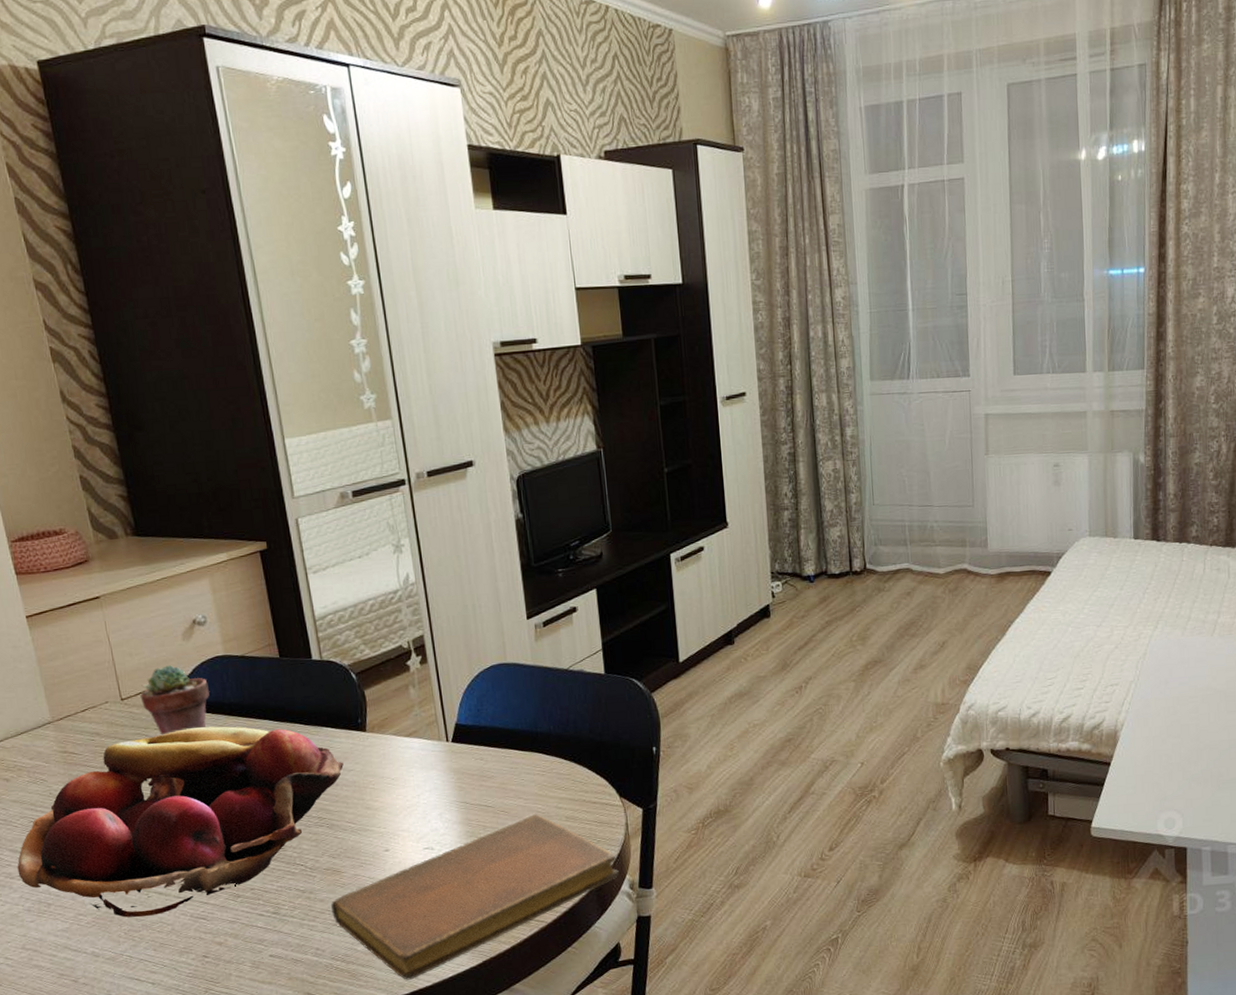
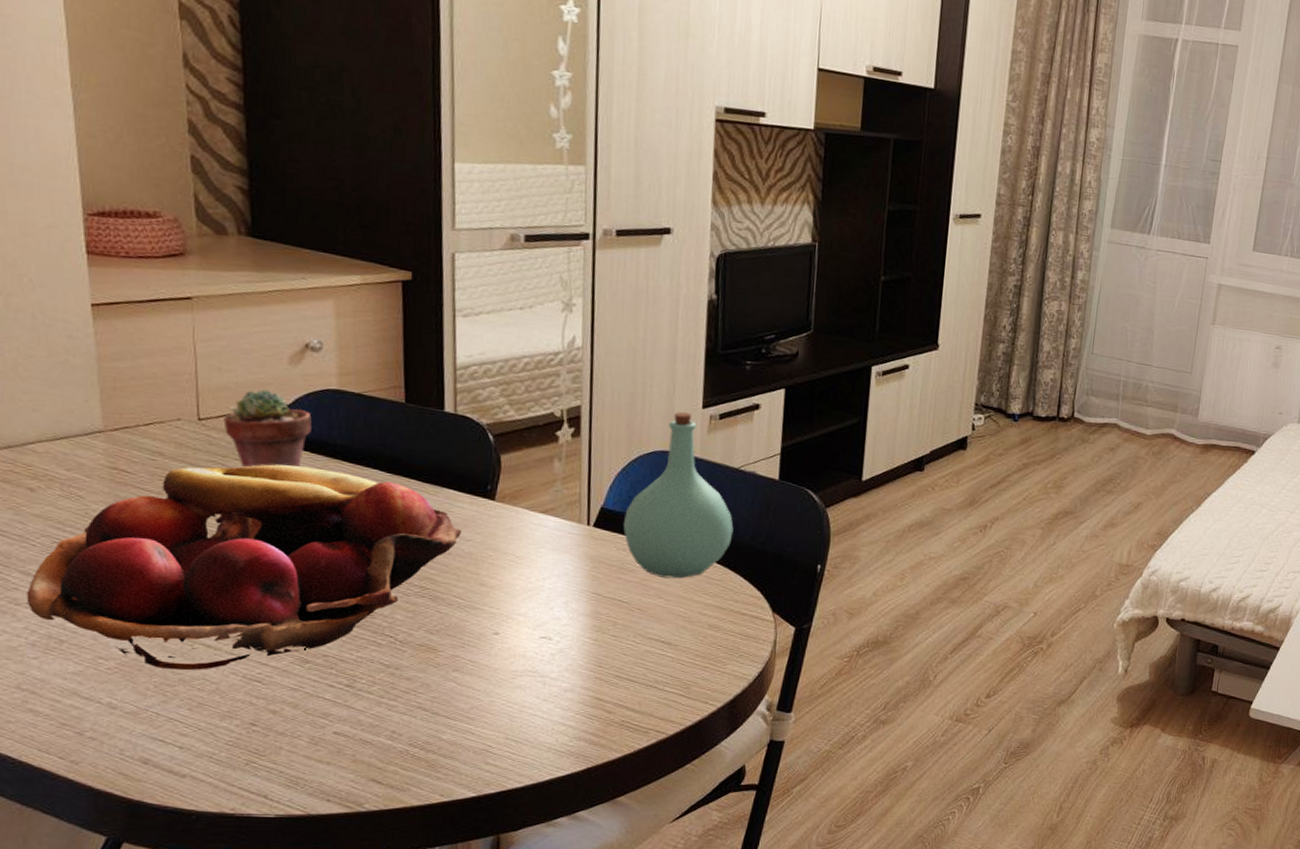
notebook: present [331,814,619,981] -> none [418,617,758,779]
bottle: none [476,625,573,780] -> present [622,411,734,579]

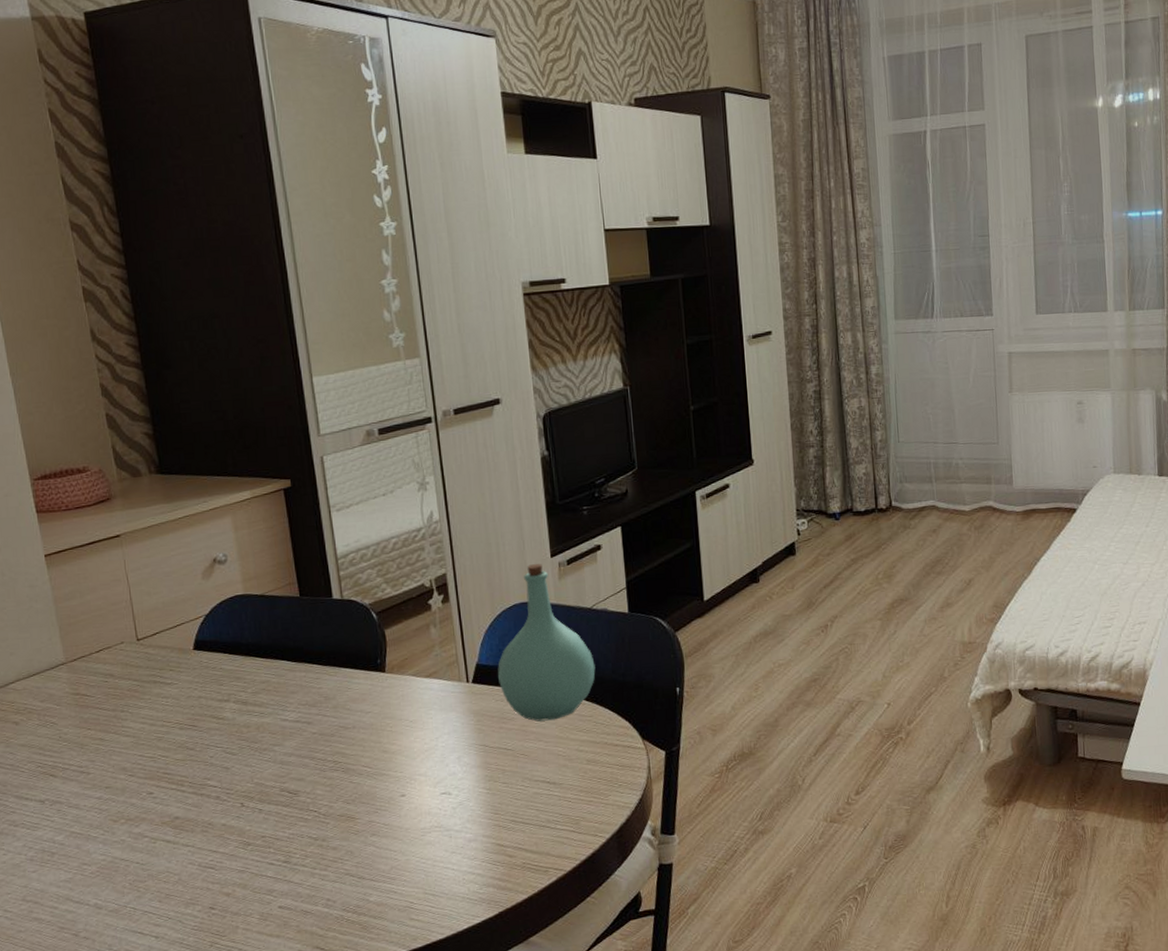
fruit basket: present [26,464,461,670] -> none [22,667,361,867]
potted succulent: present [223,390,313,468] -> none [156,604,228,677]

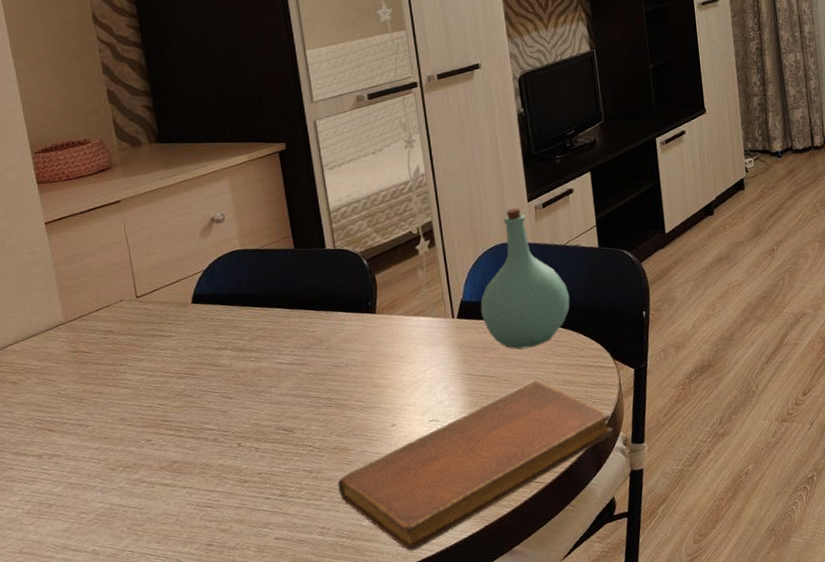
notebook: none [344,757,641,933] -> present [338,380,613,552]

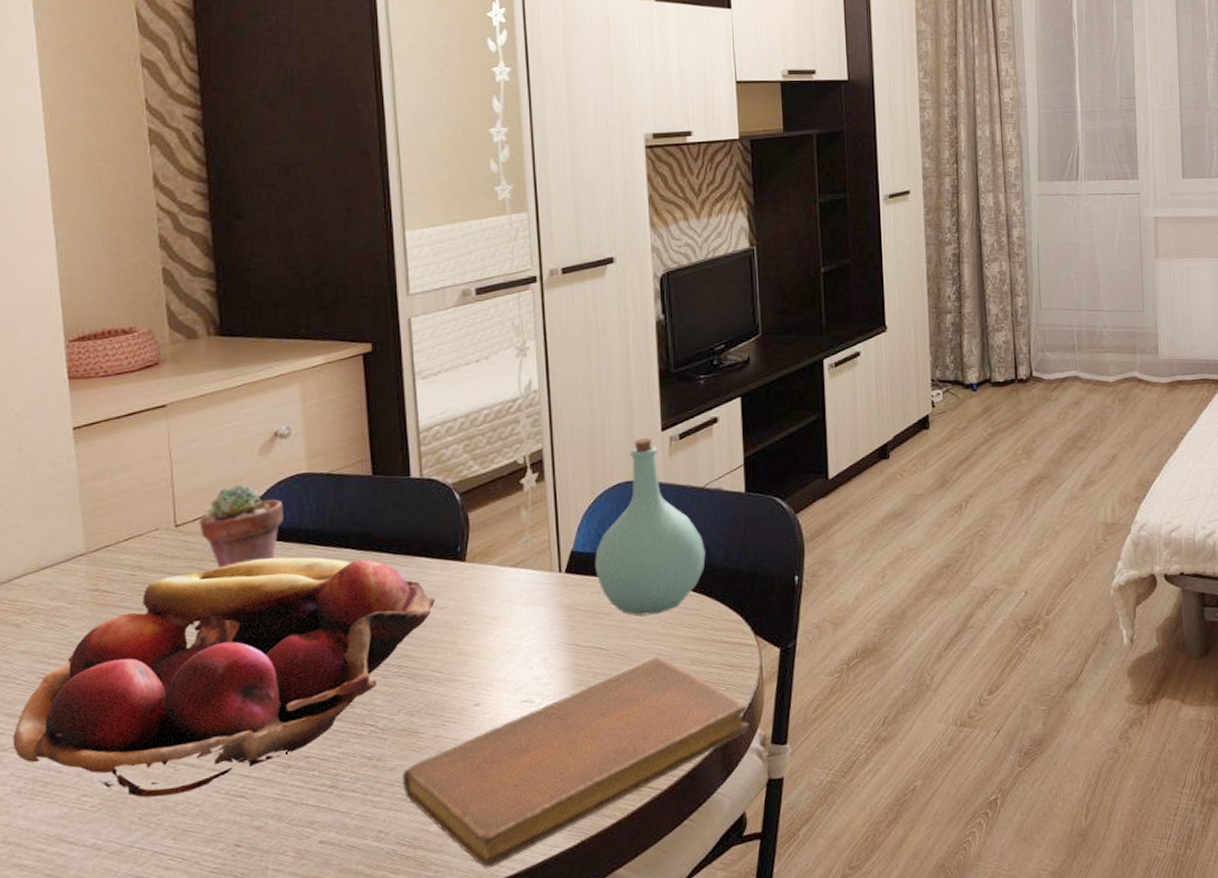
fruit basket: none [19,315,354,512] -> present [12,557,435,798]
potted succulent: none [155,262,226,330] -> present [199,485,285,569]

